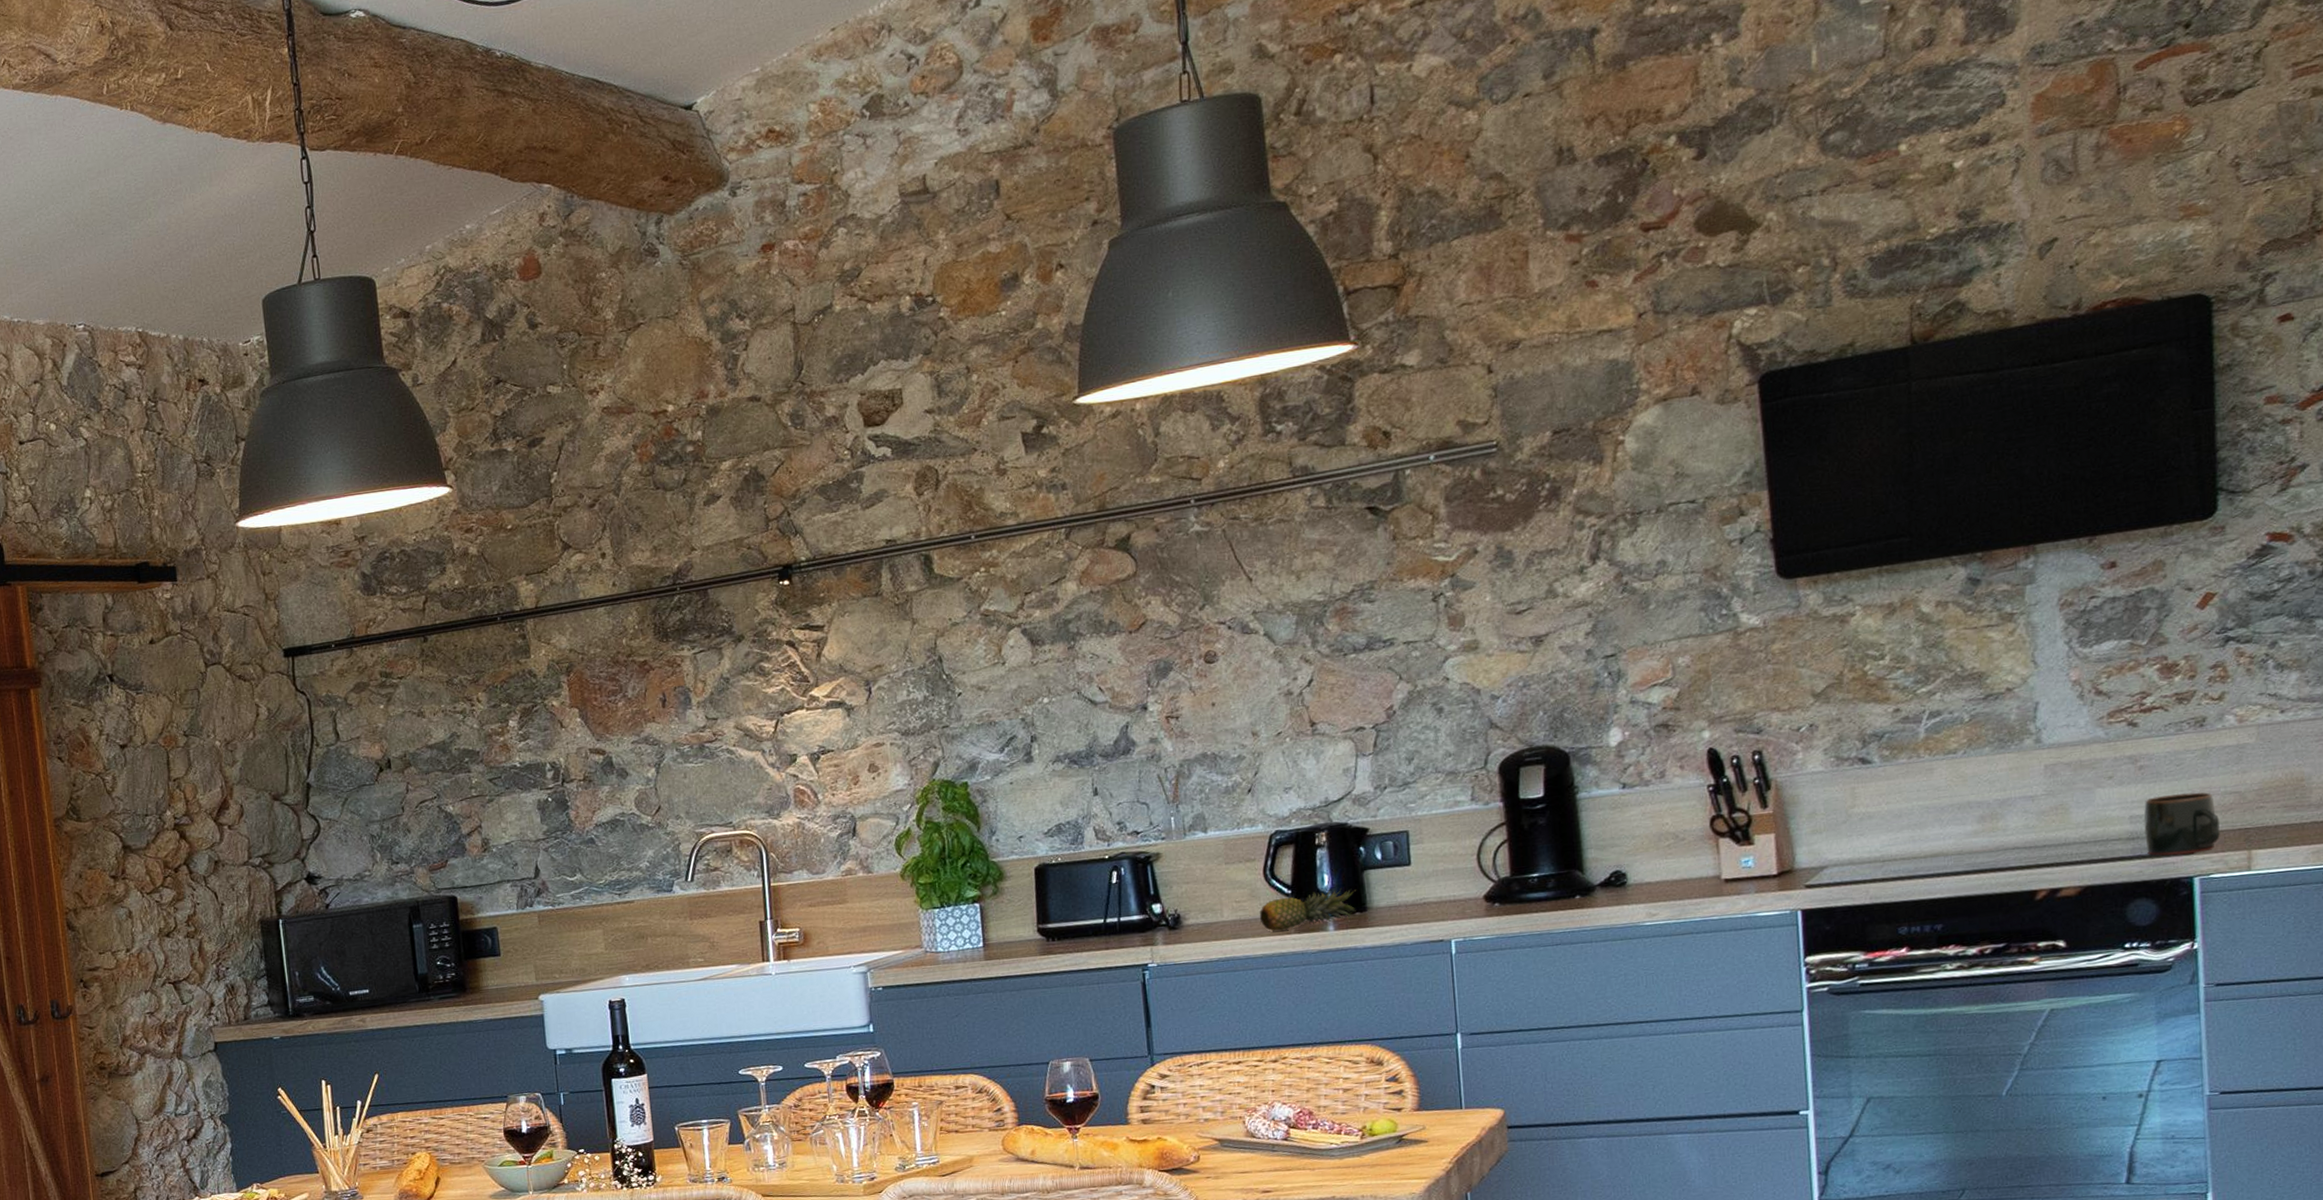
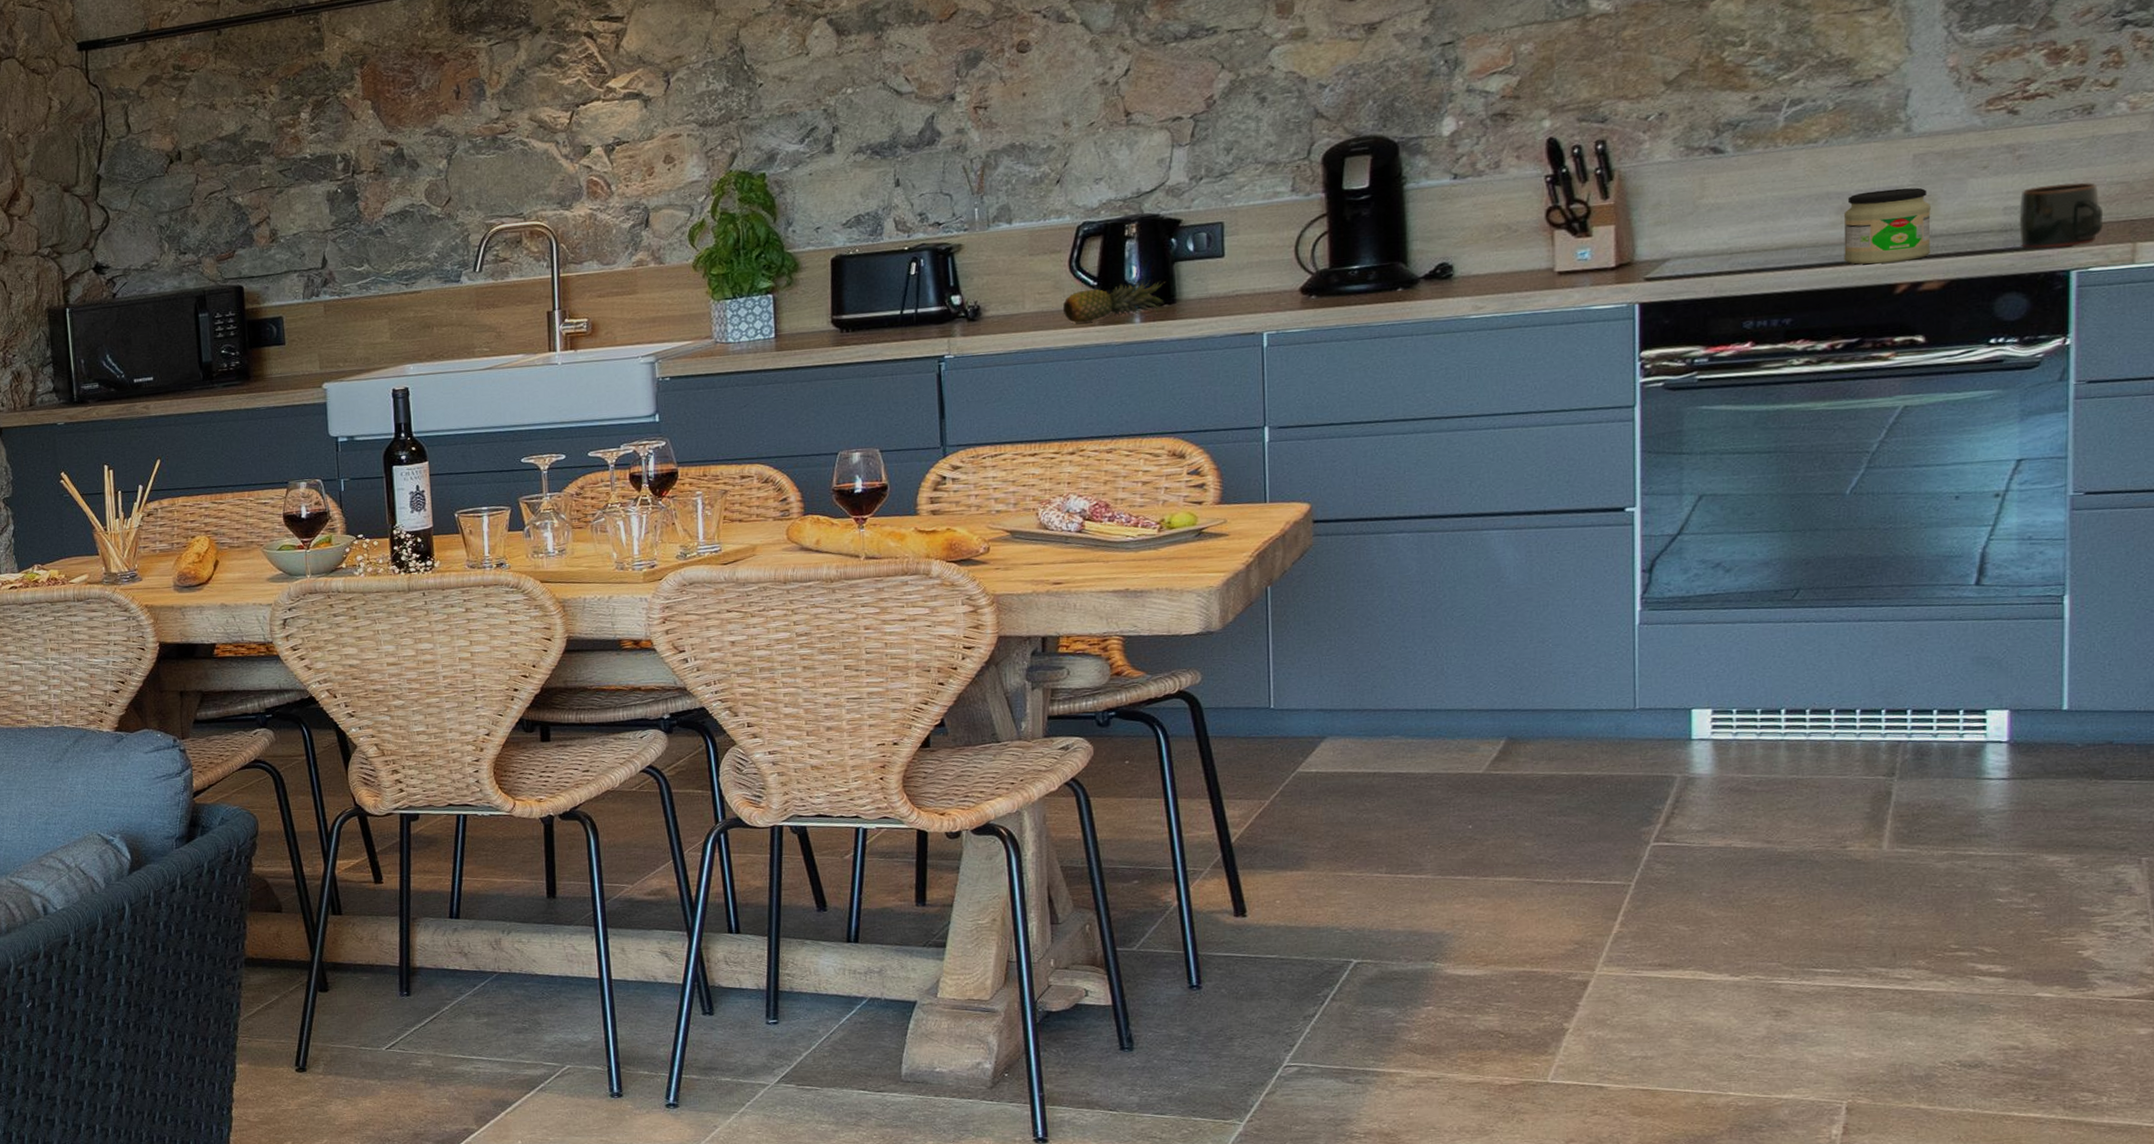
jar: none [1984,797,2066,872] -> present [1843,187,1931,265]

